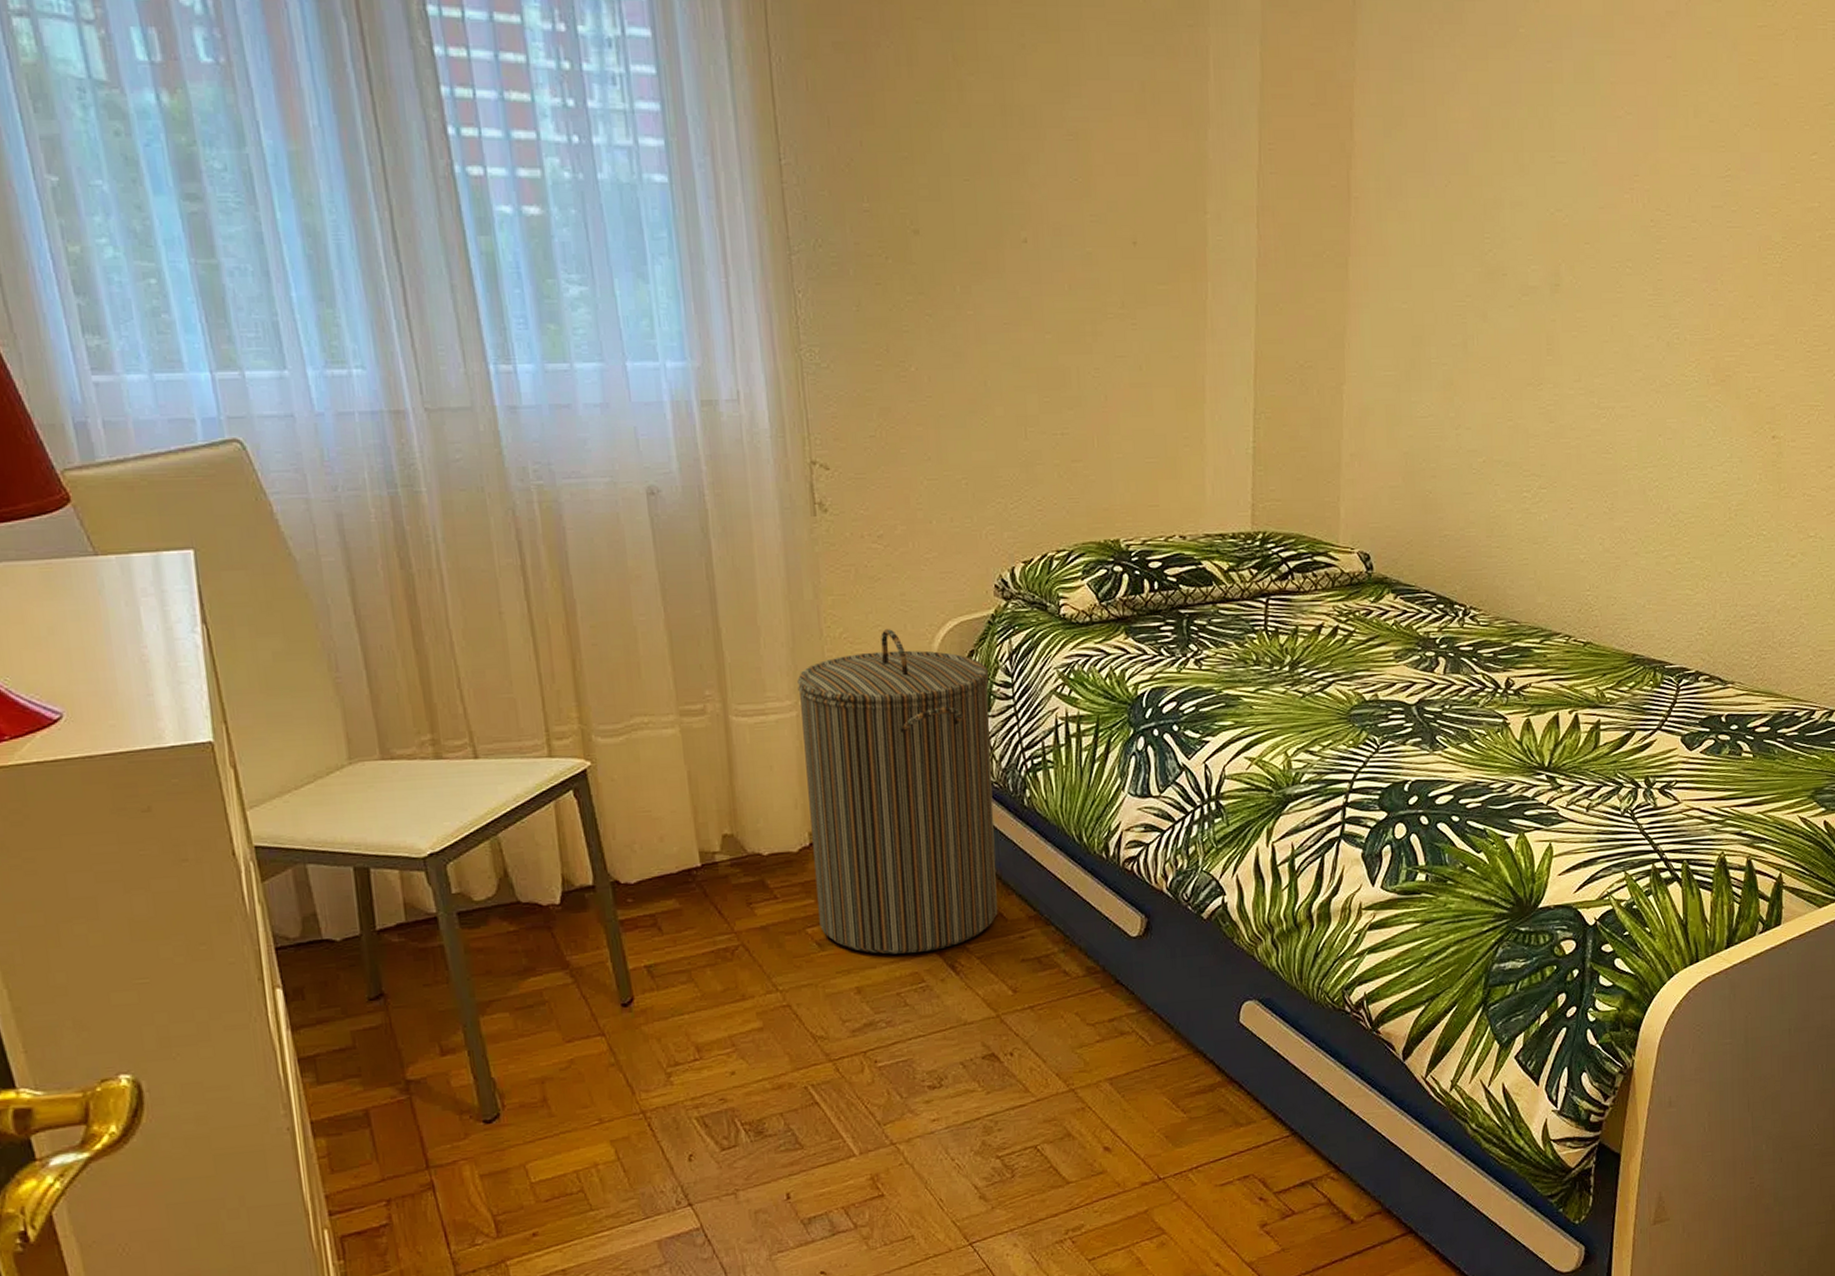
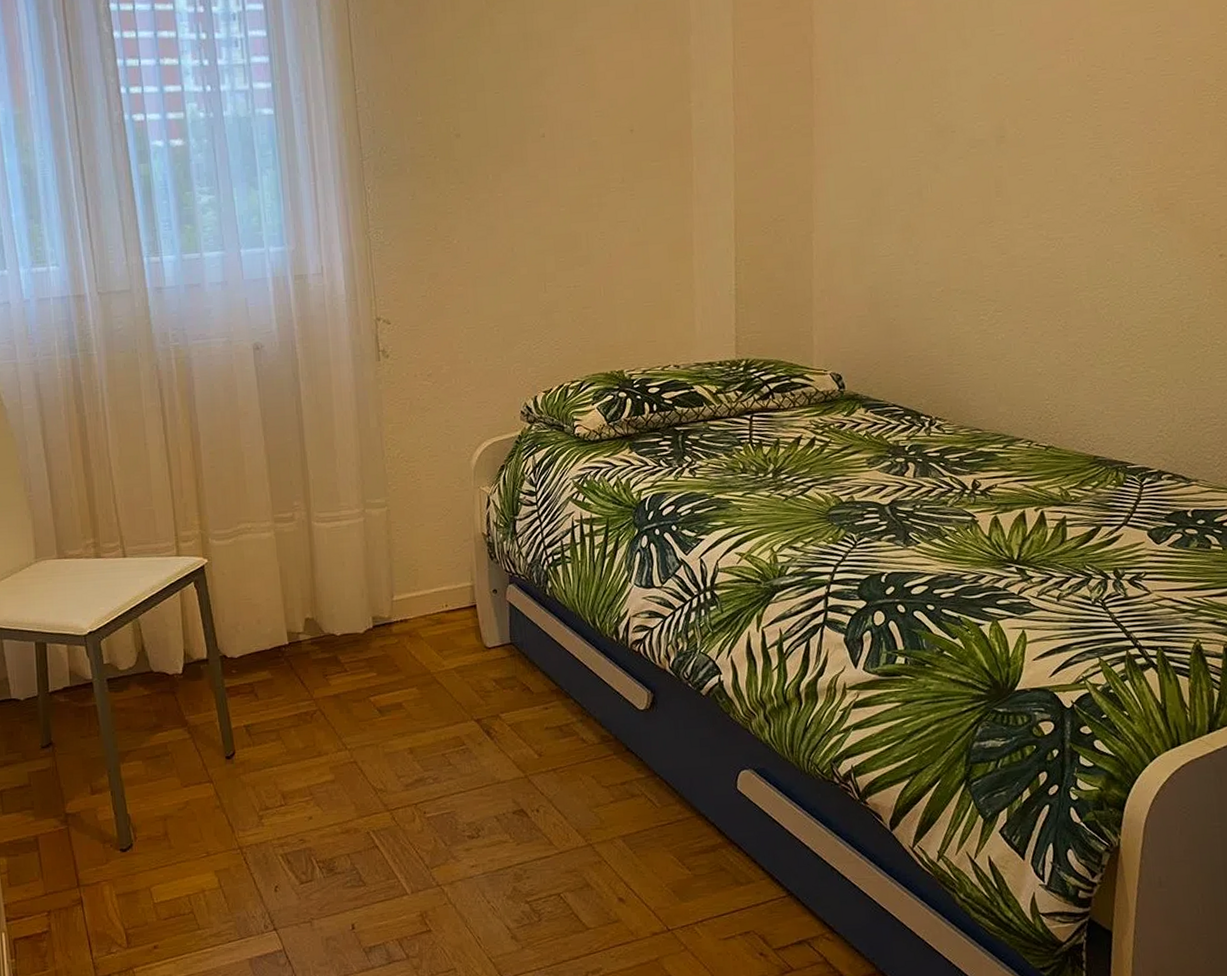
laundry hamper: present [797,628,998,954] -> none [364,448,526,721]

